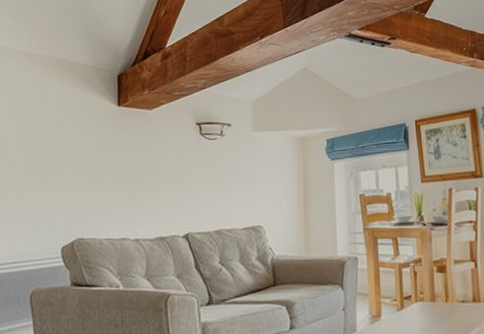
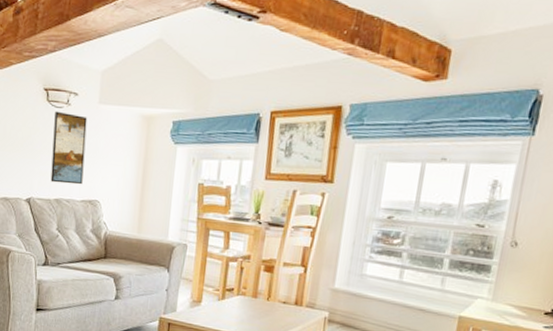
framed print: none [209,143,243,214] -> present [50,111,88,185]

